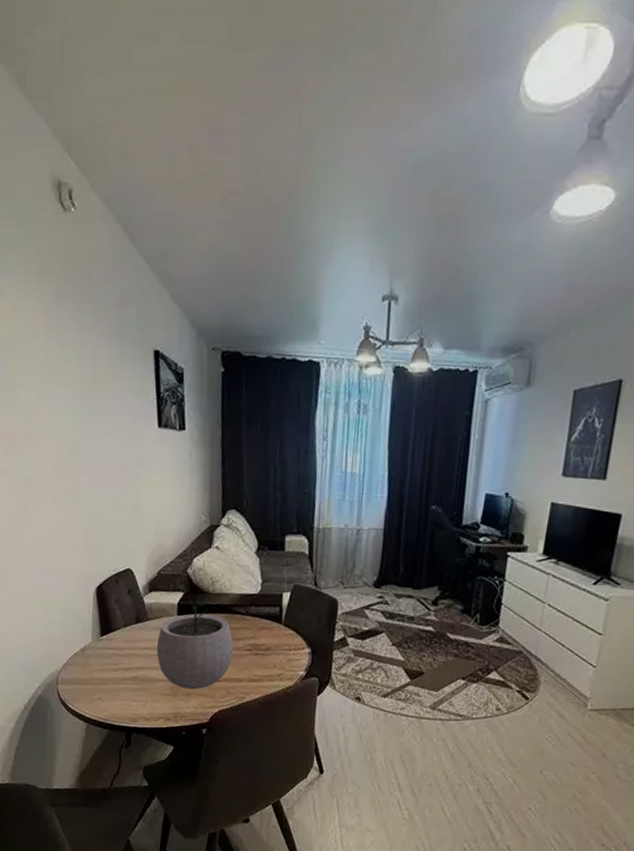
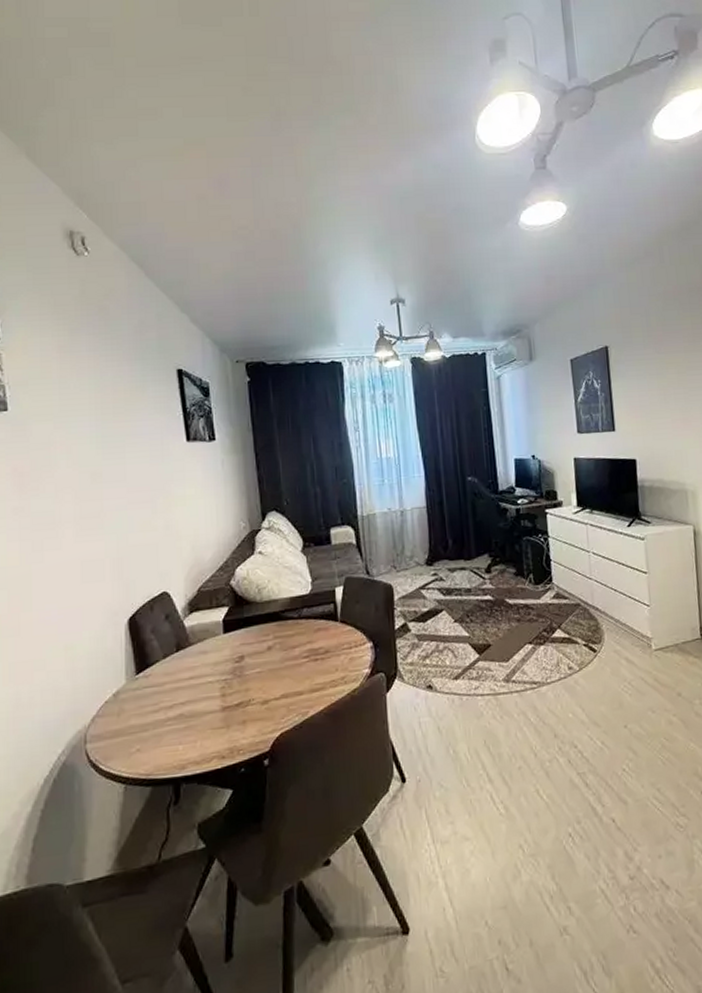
plant pot: present [157,599,233,690] -> none [203,613,289,717]

